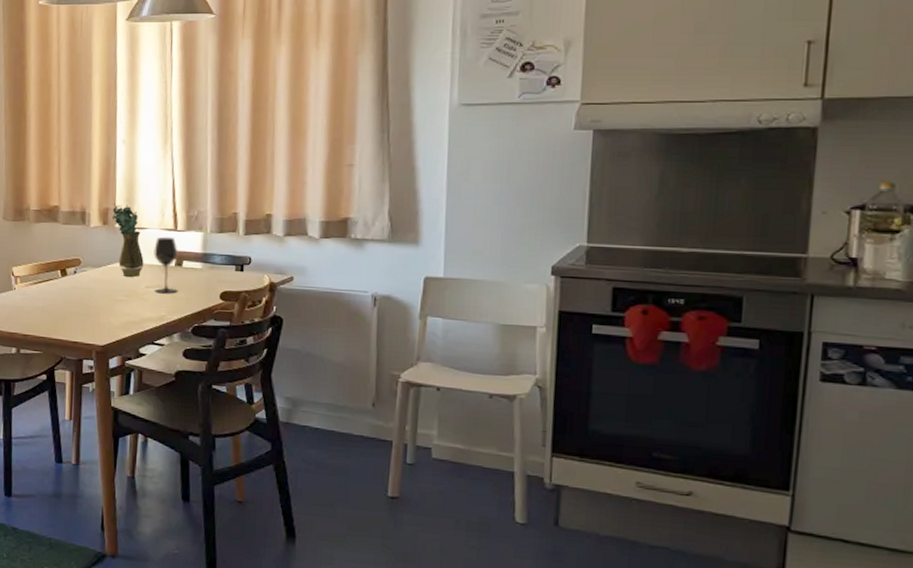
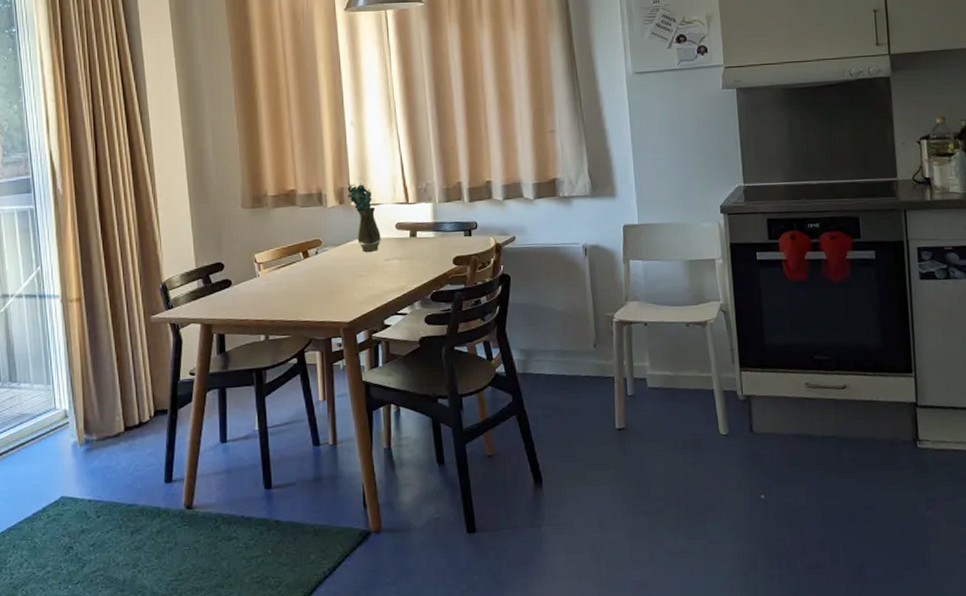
wineglass: present [154,236,178,294] -> none [389,210,414,265]

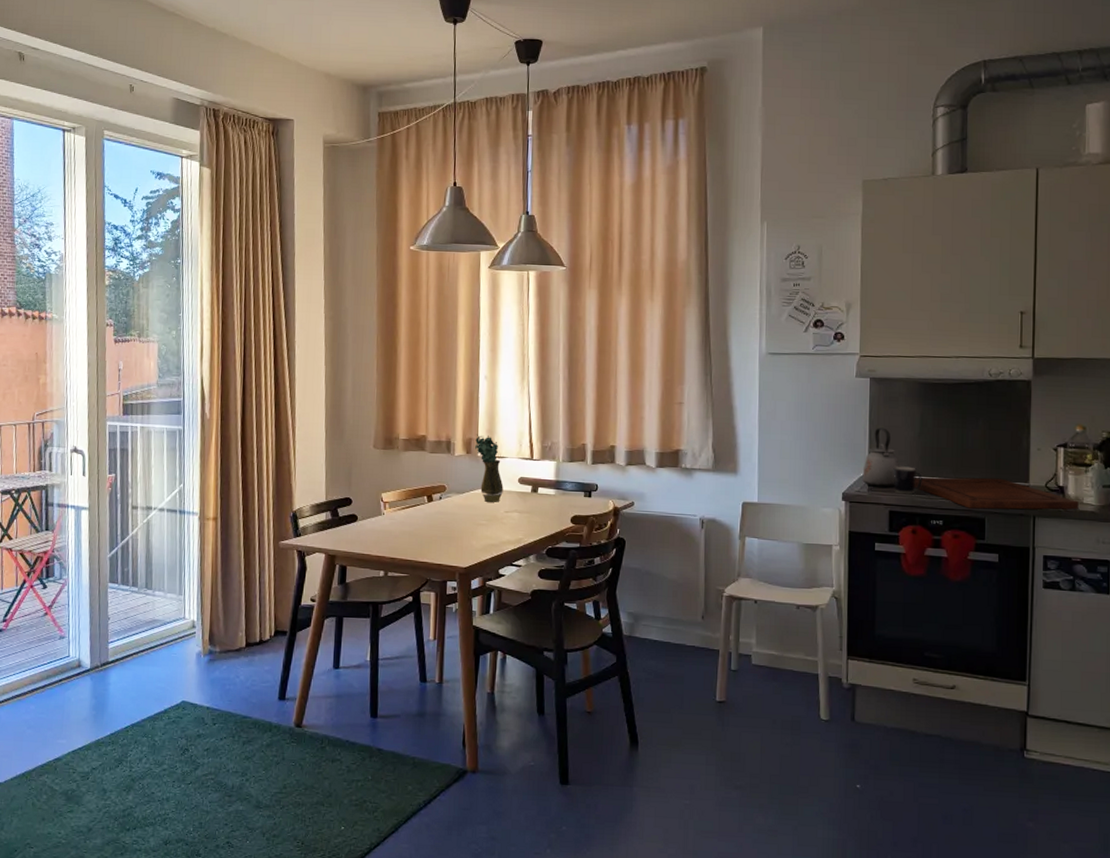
kettle: none [738,137,773,197] -> present [862,427,899,489]
mug: none [767,173,796,201] -> present [893,466,922,495]
cutting board: none [788,175,946,209] -> present [913,477,1079,510]

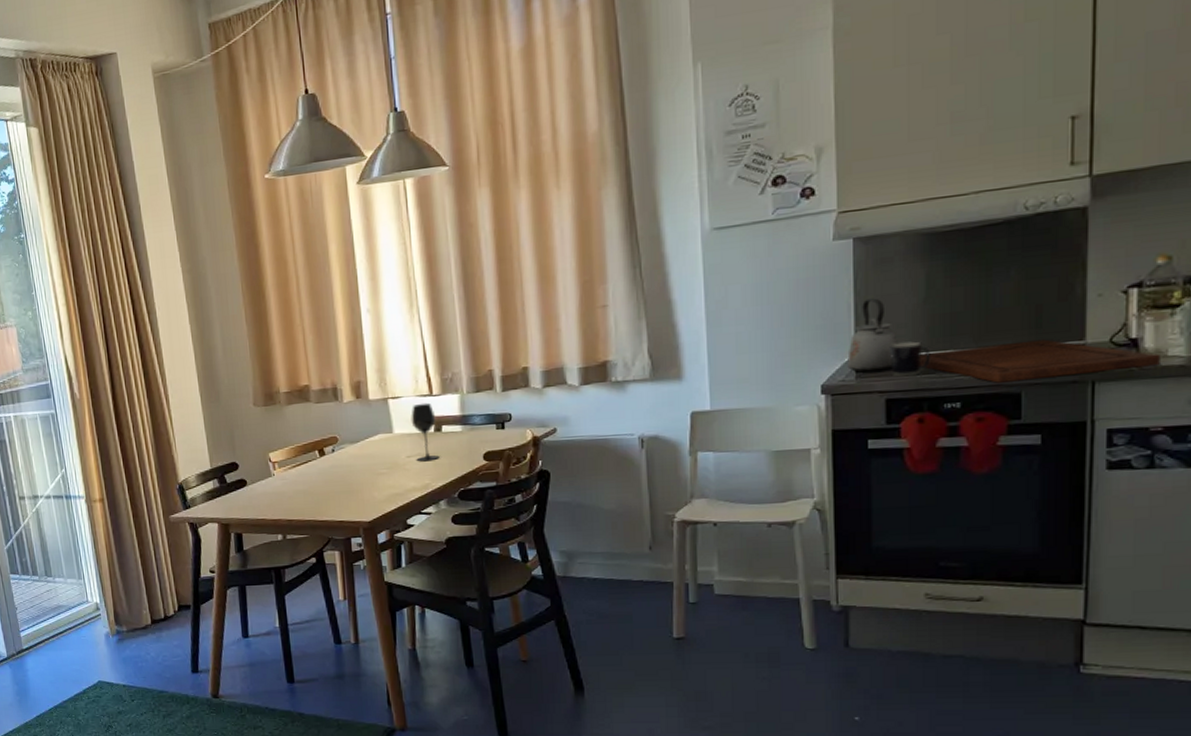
vase: present [475,434,504,502] -> none [364,375,402,449]
wineglass: none [512,465,534,518] -> present [411,402,440,462]

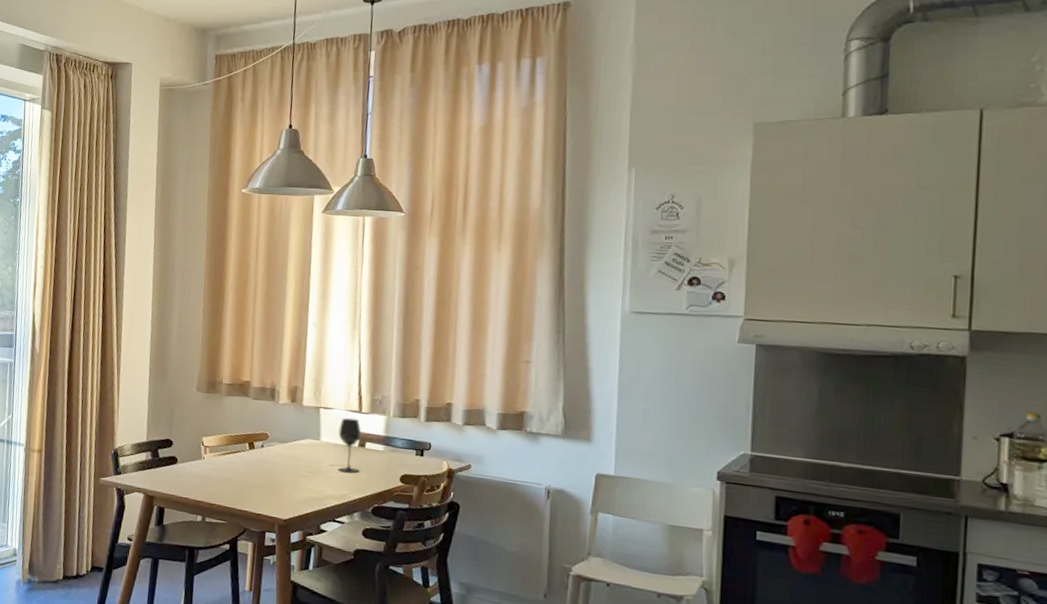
kettle: present [847,298,898,374] -> none [742,400,790,471]
mug: present [889,341,931,377] -> none [782,446,819,480]
cutting board: present [918,339,1160,383] -> none [807,461,1028,513]

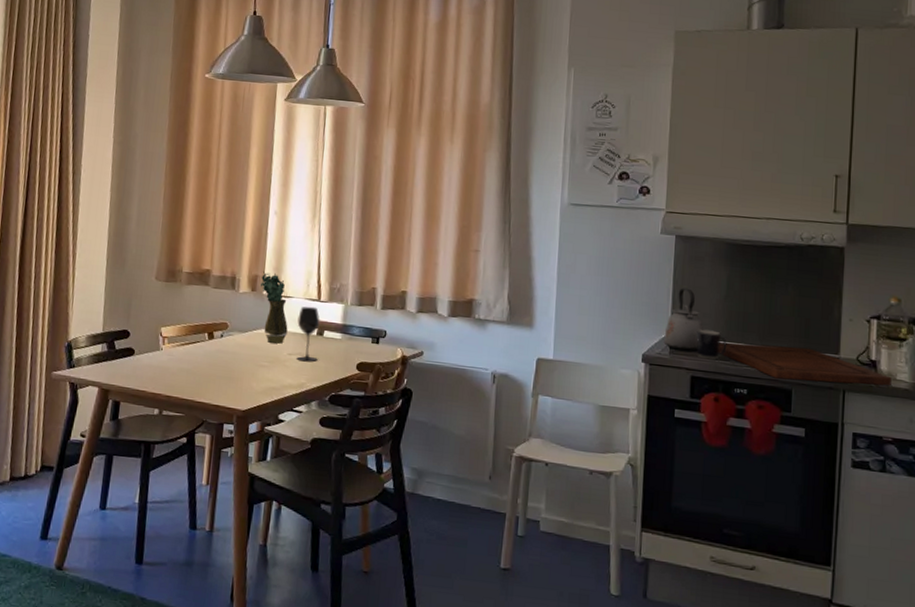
vase: none [300,382,329,455] -> present [261,271,288,344]
kettle: none [742,400,790,471] -> present [663,287,703,352]
mug: none [782,446,819,480] -> present [696,329,727,360]
cutting board: none [807,461,1028,513] -> present [717,342,892,386]

